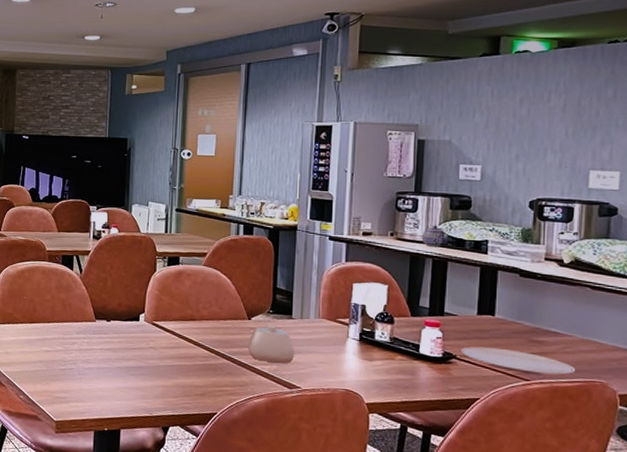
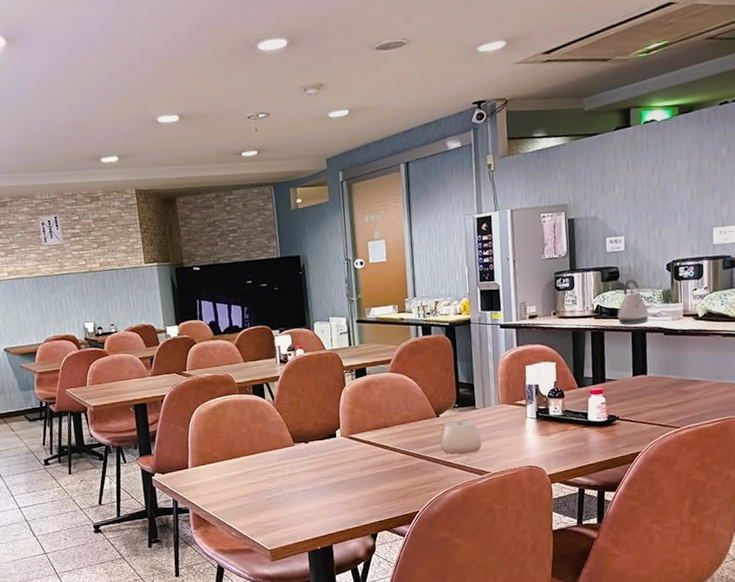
teapot: present [421,225,448,248] -> none [580,298,603,320]
plate: present [460,346,576,376] -> none [622,402,715,422]
kettle: none [465,211,503,260] -> present [617,279,649,325]

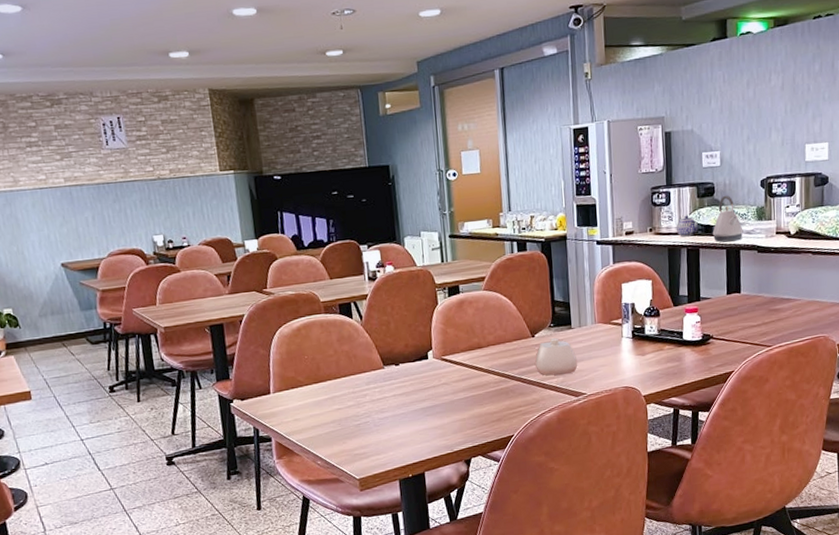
teapot: none [580,298,603,320] -> present [676,215,698,237]

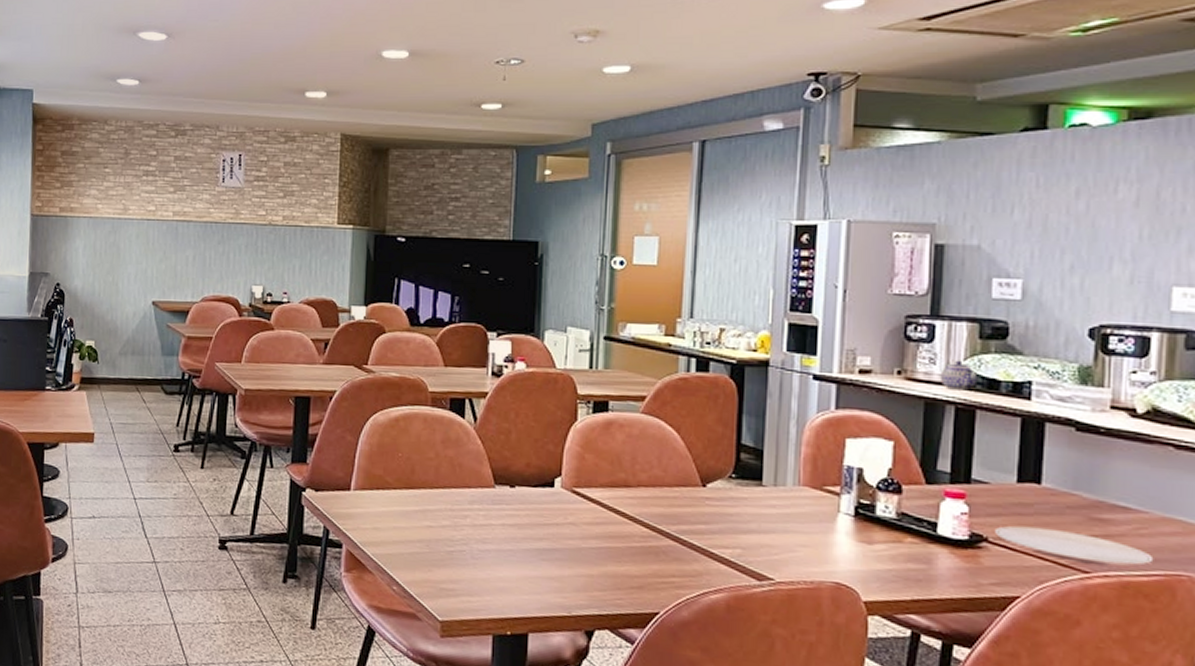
sugar bowl: present [534,338,578,376] -> none [701,494,766,547]
kettle: present [712,195,743,243] -> none [999,341,1053,409]
plate: none [716,321,805,341] -> present [994,525,1154,567]

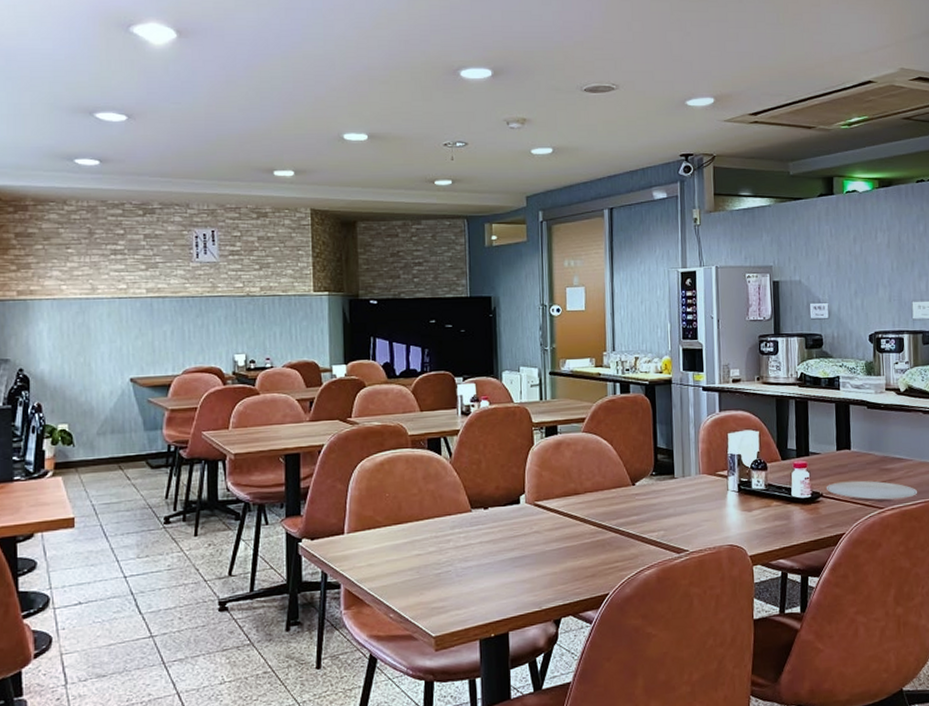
teapot: present [939,360,976,391] -> none [784,365,807,388]

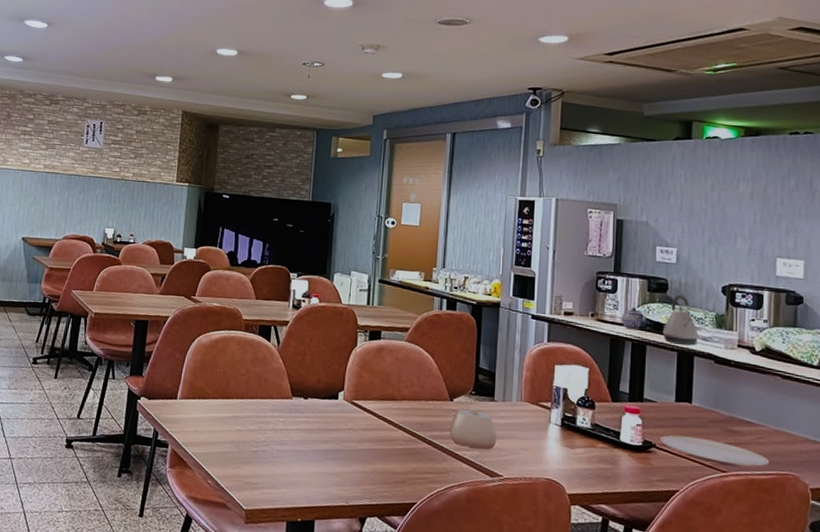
sugar bowl: none [634,488,680,529] -> present [449,407,497,450]
teapot: none [784,365,807,388] -> present [621,307,646,331]
kettle: none [821,347,853,396] -> present [662,294,699,346]

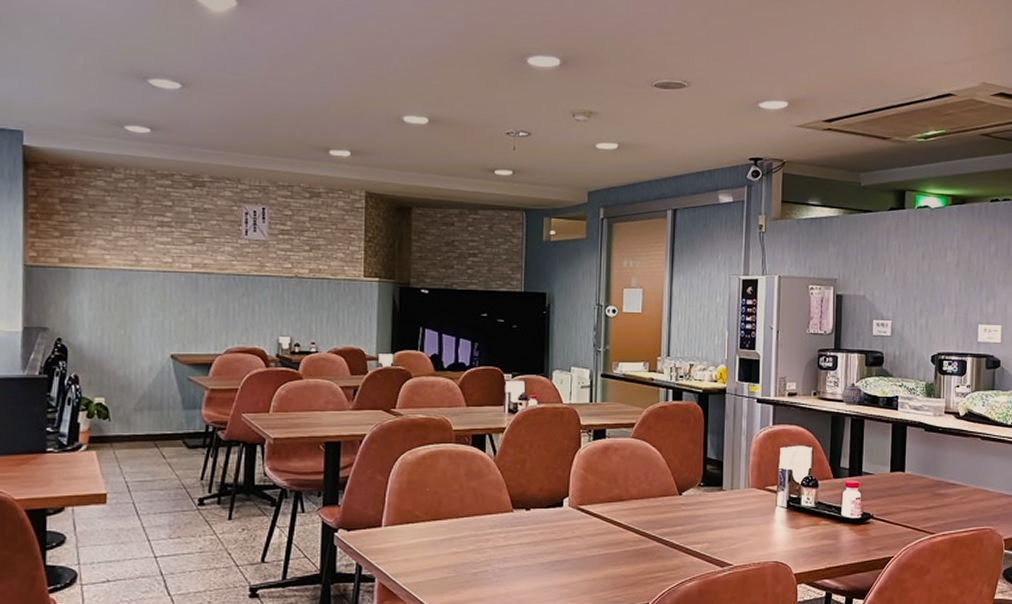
sugar bowl: present [449,407,497,450] -> none [679,499,726,540]
plate: present [660,435,770,467] -> none [877,504,971,527]
kettle: present [662,294,699,346] -> none [879,366,911,416]

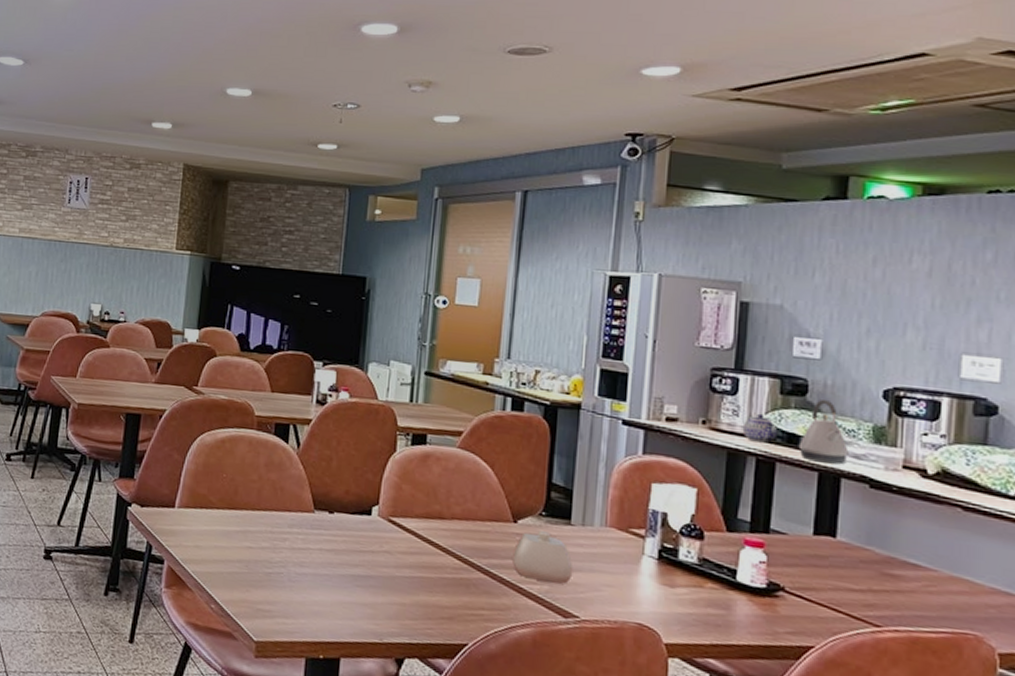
sugar bowl: none [679,499,726,540] -> present [511,531,573,584]
kettle: none [879,366,911,416] -> present [798,398,849,465]

